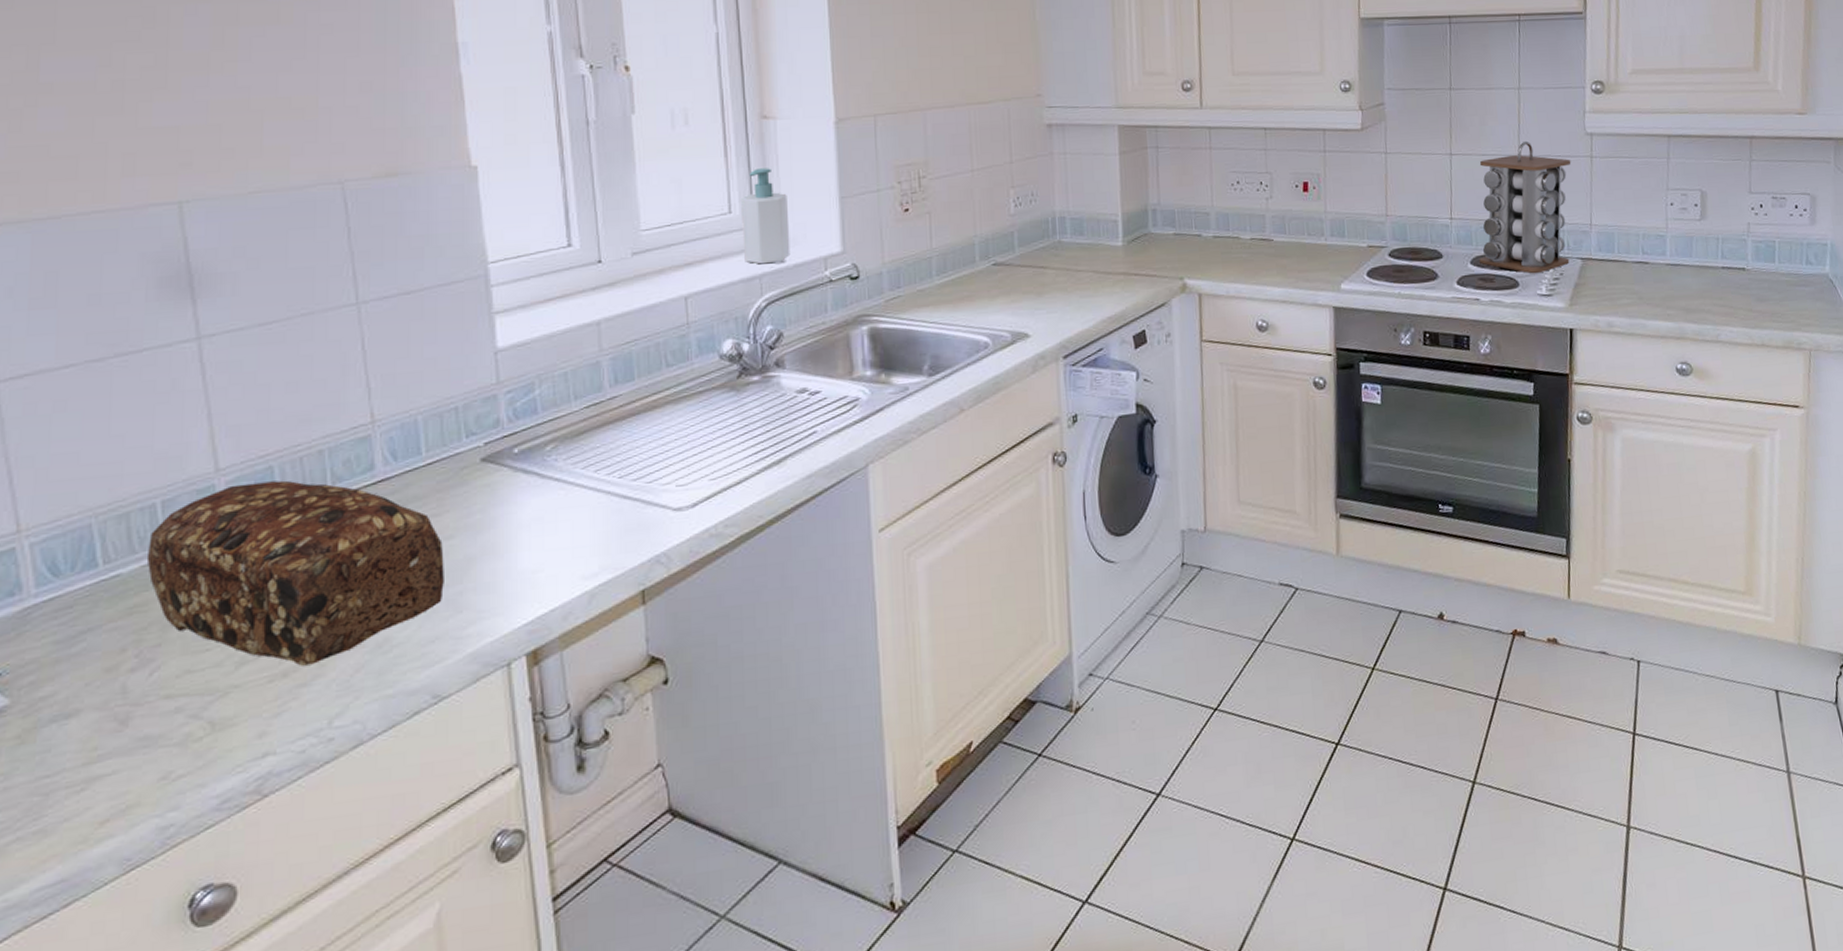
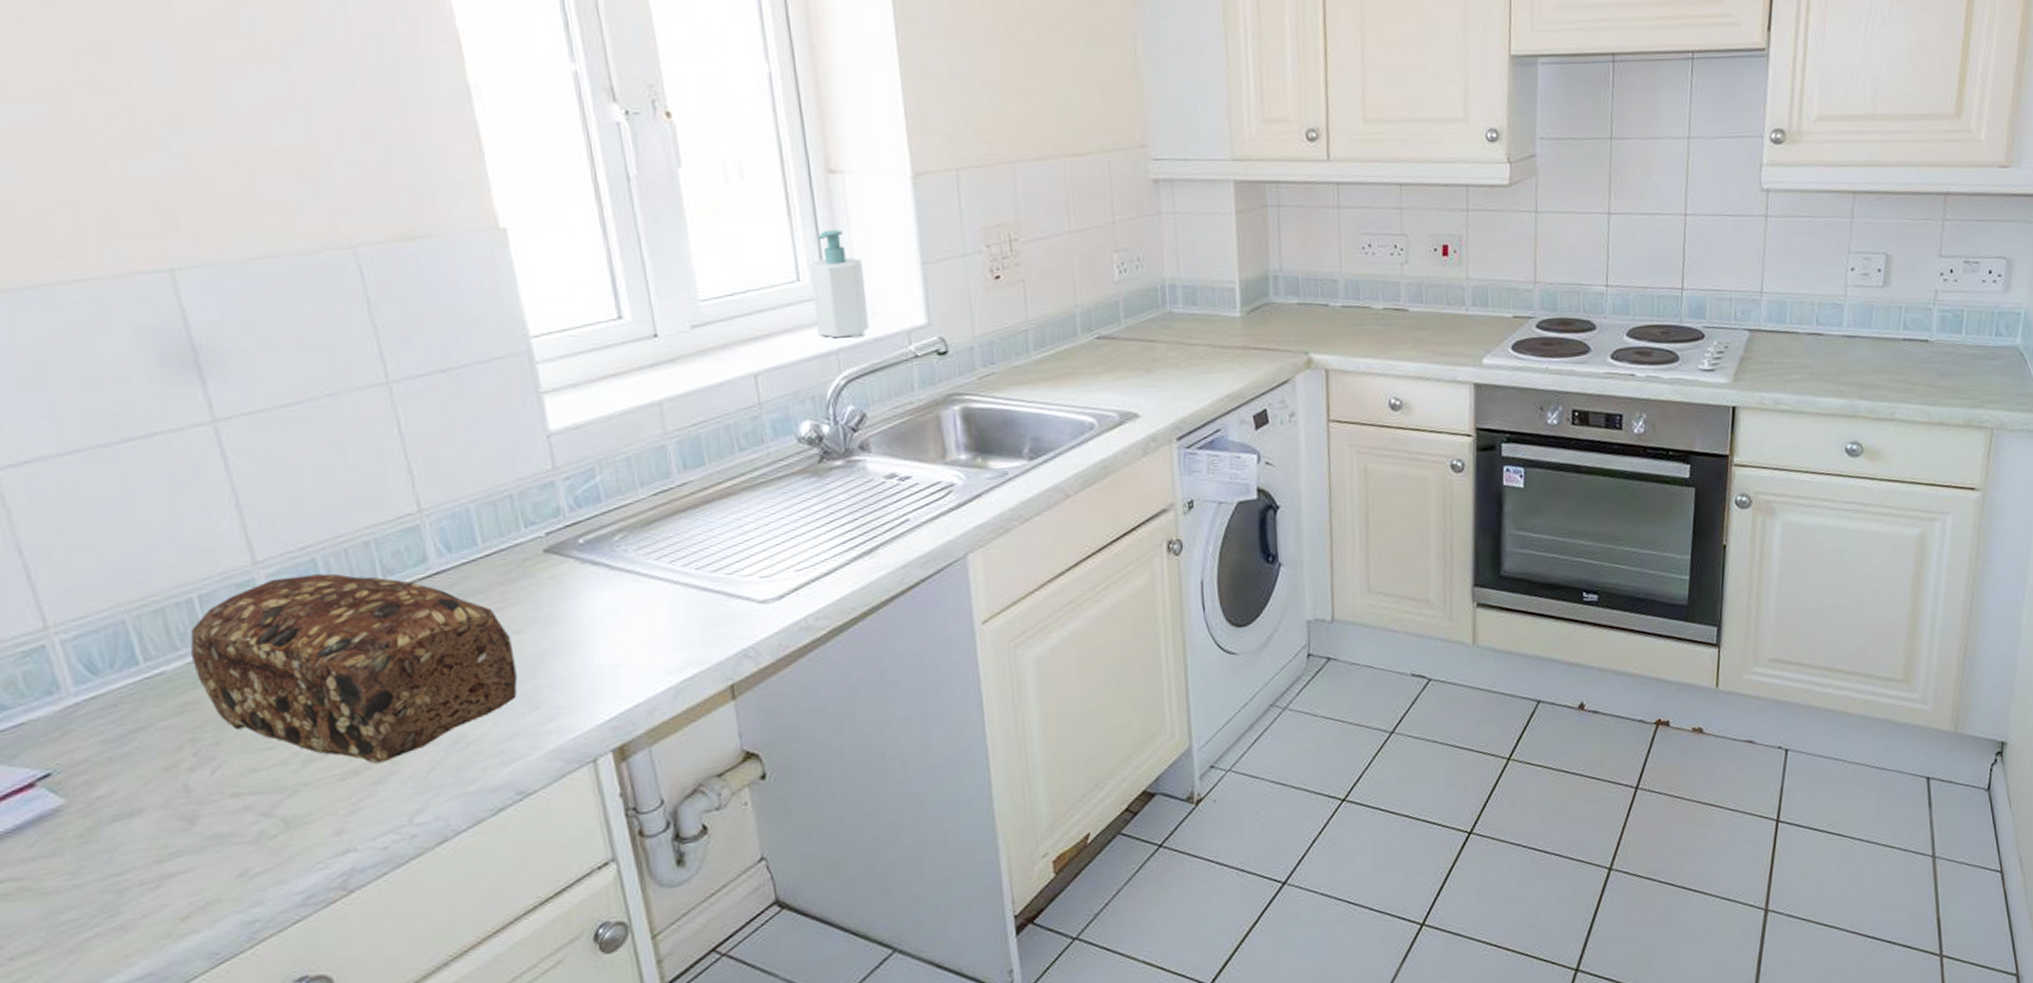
spice rack: present [1479,140,1571,274] -> none [1636,197,1744,347]

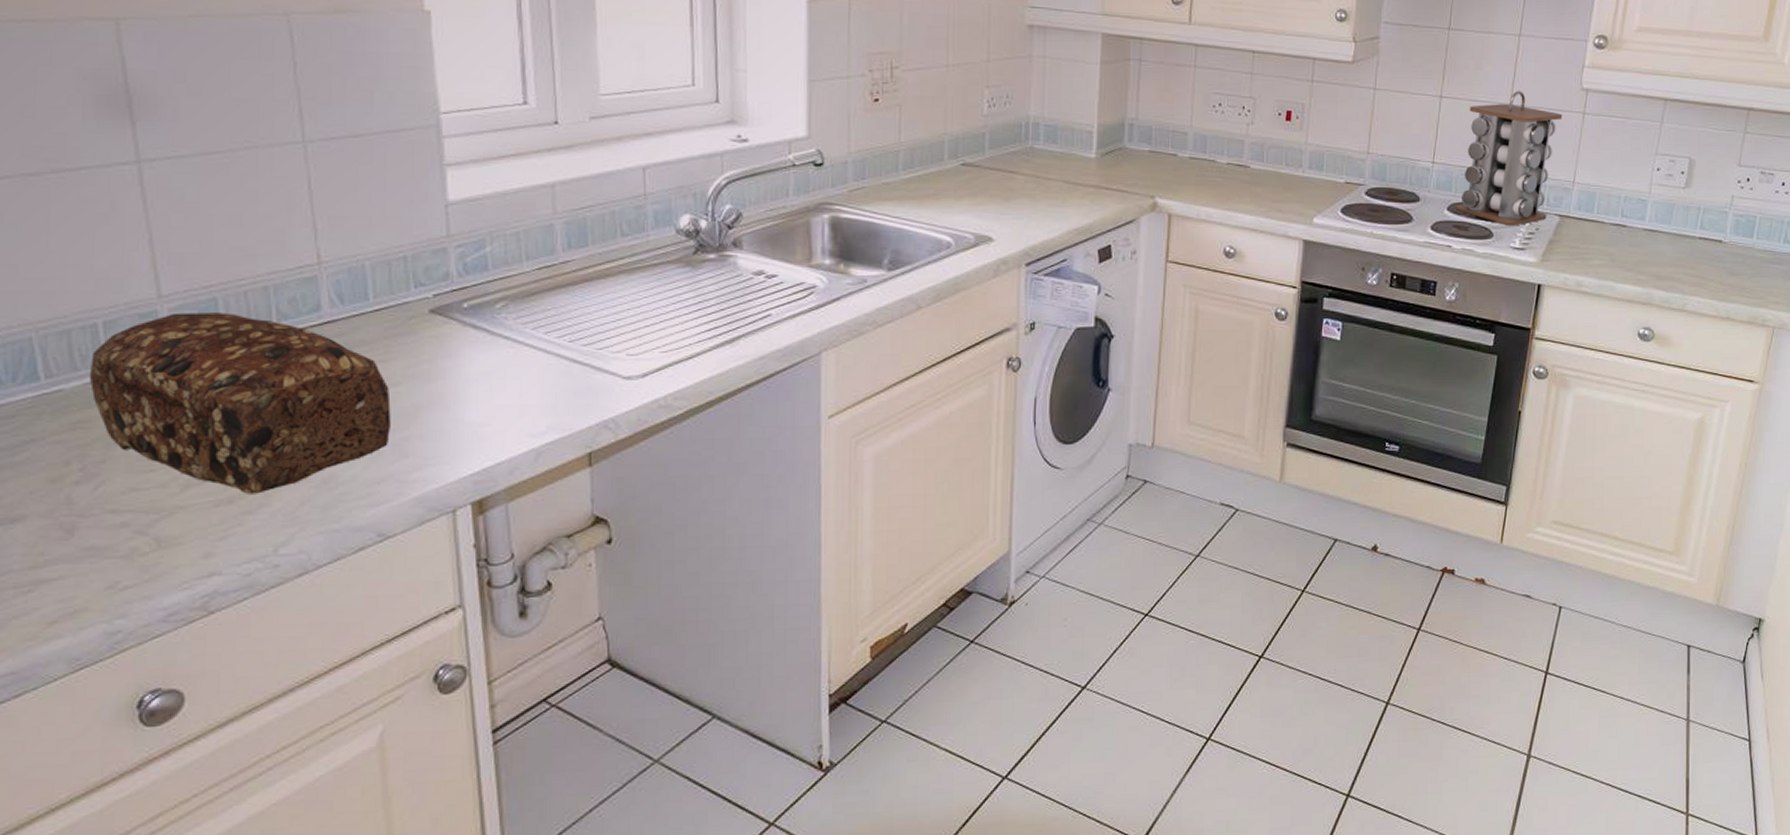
soap bottle: present [810,230,870,339] -> none [705,42,755,142]
spice rack: none [1636,197,1744,347] -> present [1456,90,1563,226]

